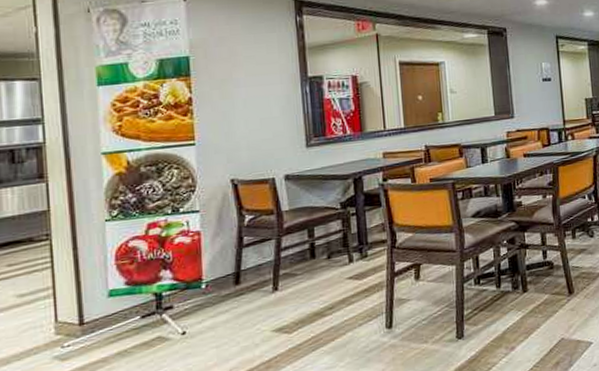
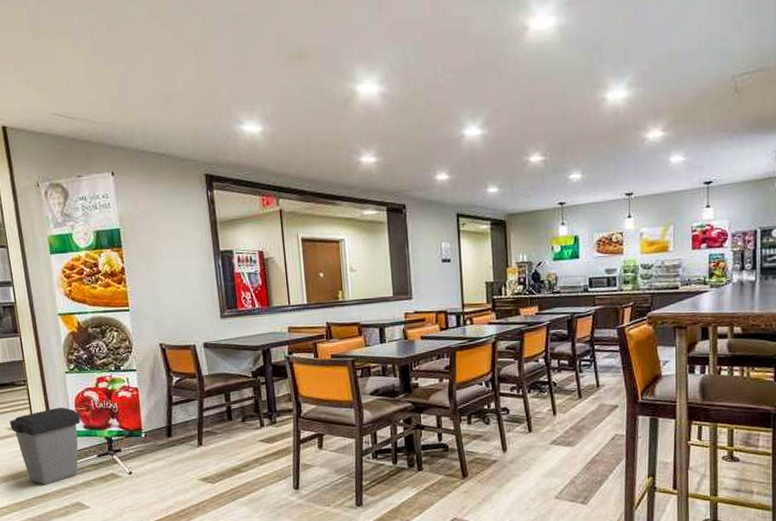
trash can: none [21,262,121,363] -> present [10,408,80,485]

